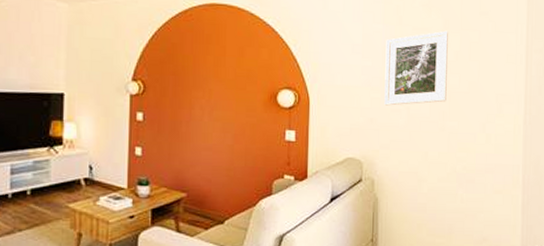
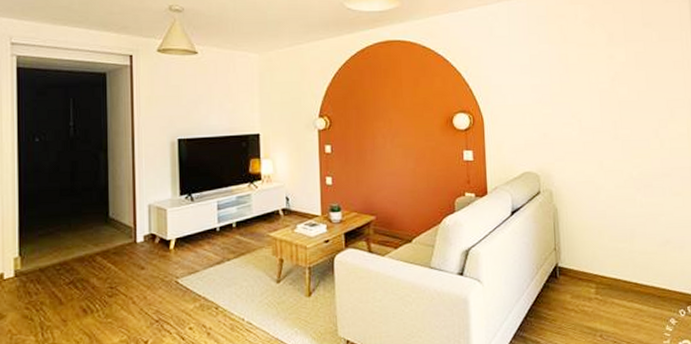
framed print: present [384,30,448,106] -> none [552,44,617,120]

